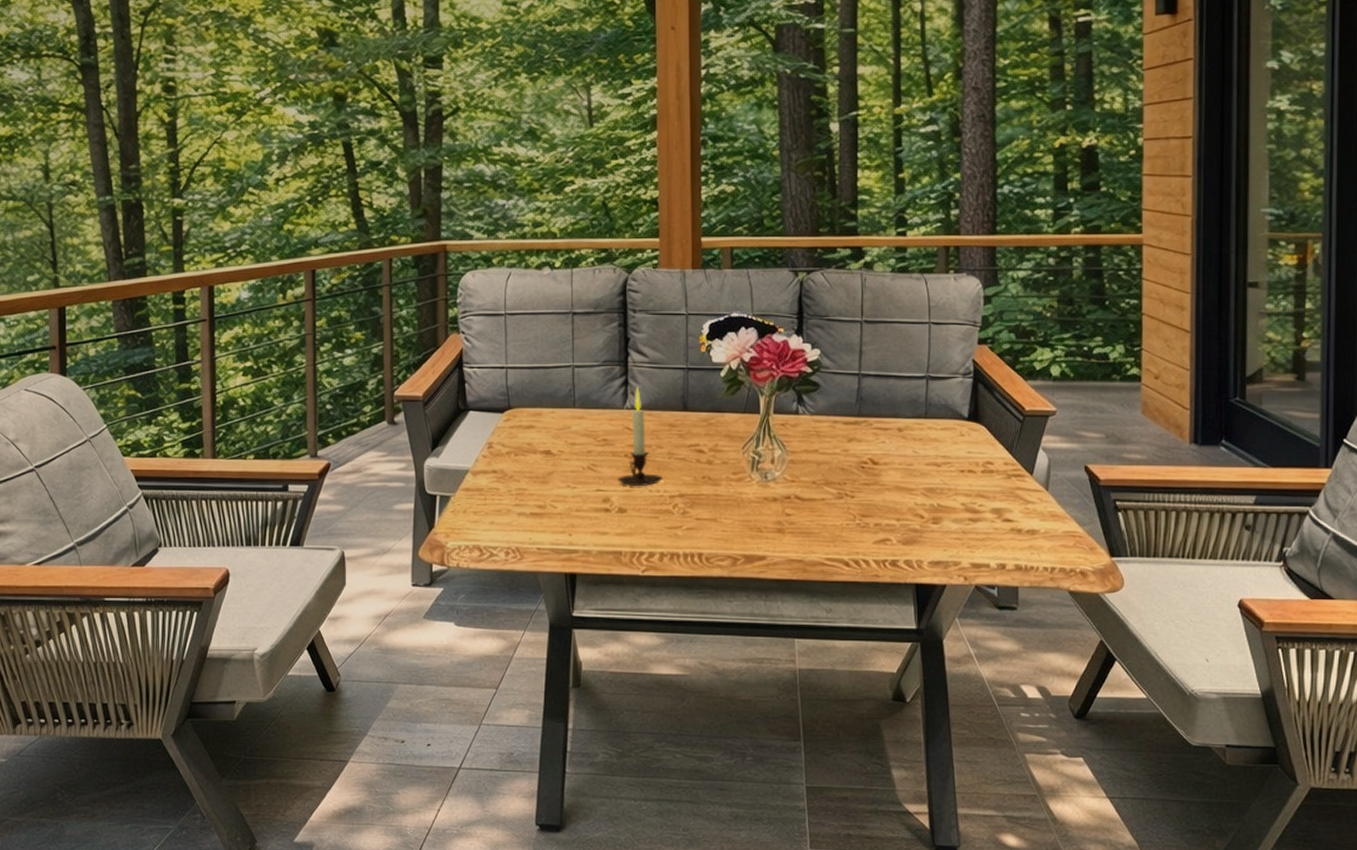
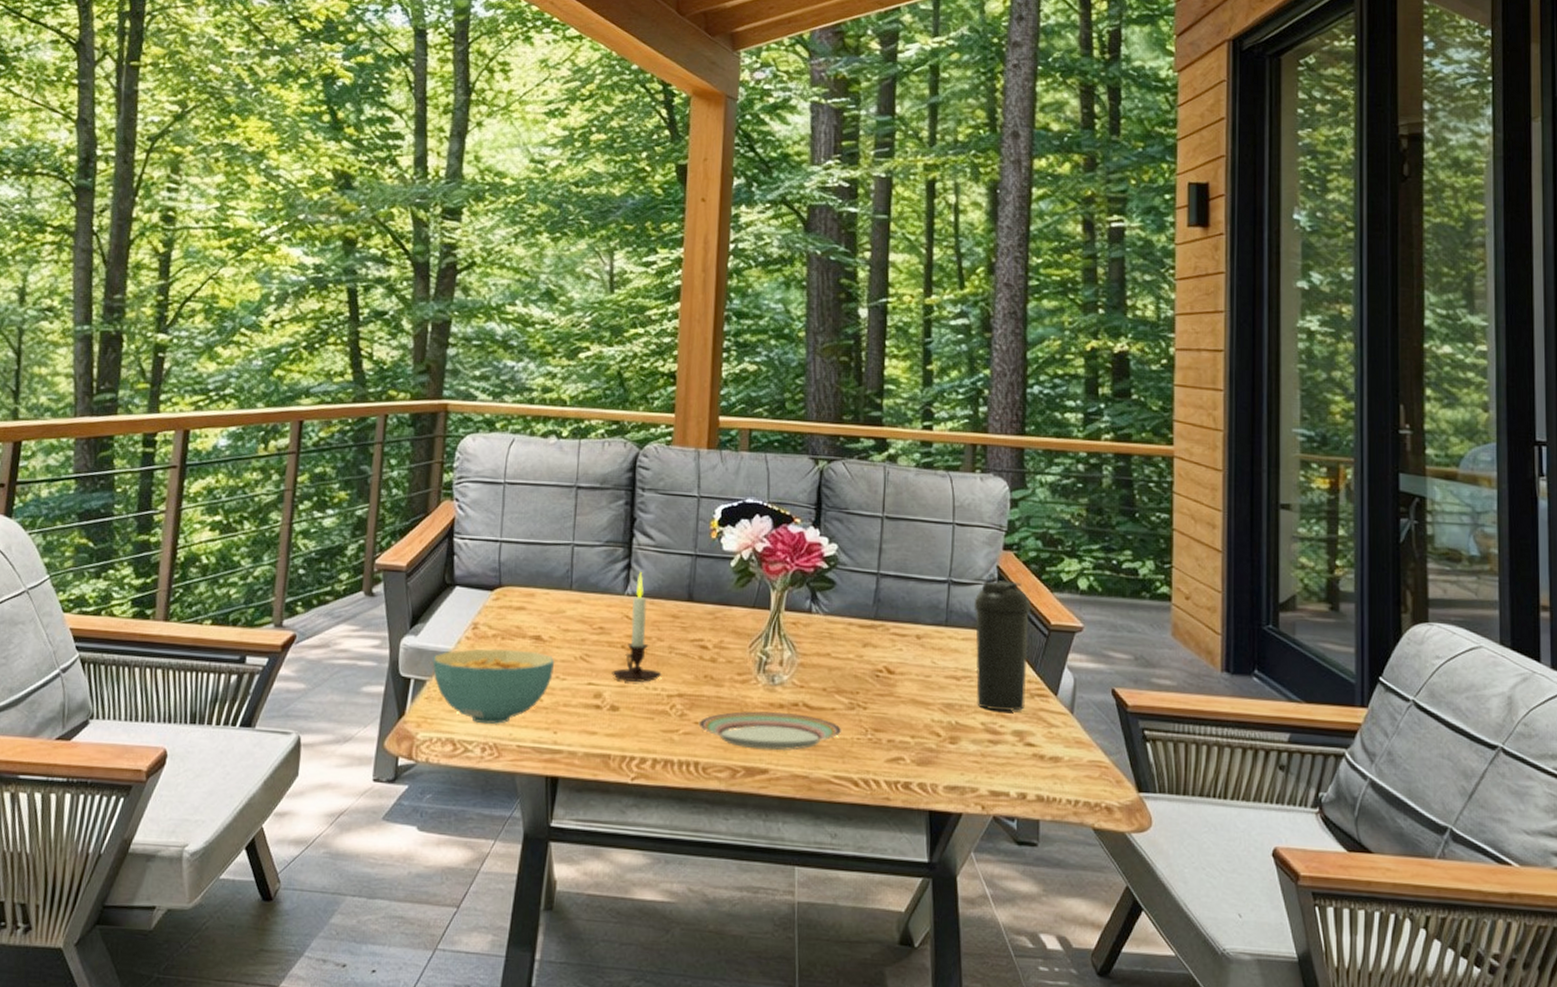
cereal bowl: none [455,464,565,532] -> present [432,649,555,725]
plate: none [700,504,832,539] -> present [698,711,842,751]
water bottle: none [951,372,1006,491] -> present [974,579,1031,711]

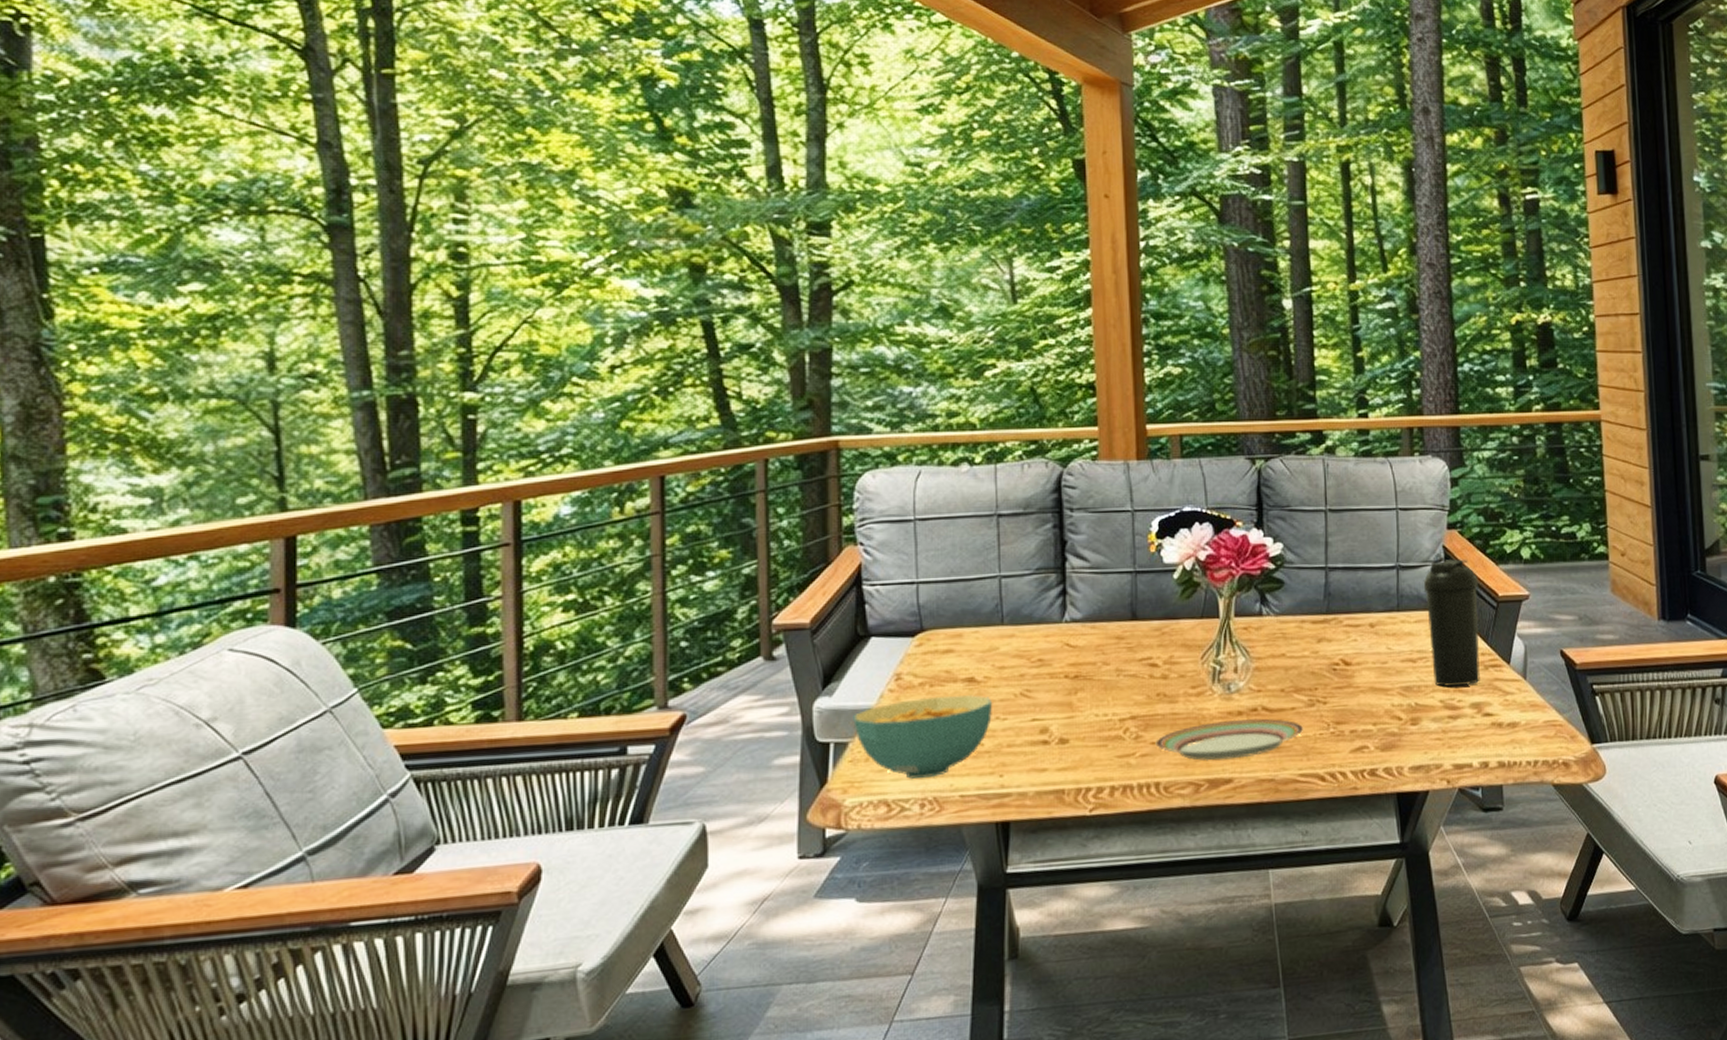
candle: present [612,571,662,682] -> none [1057,595,1112,711]

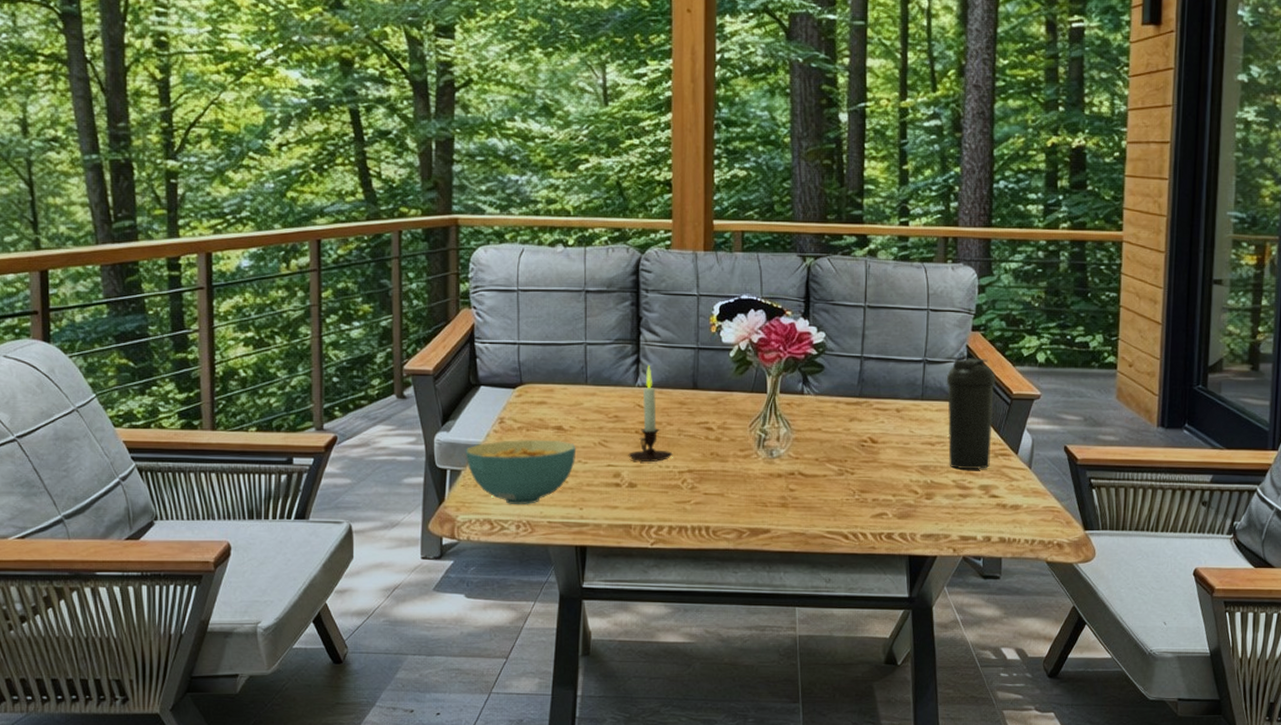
candle: none [1057,595,1112,711] -> present [628,364,673,462]
plate: present [1155,718,1304,761] -> none [707,480,833,514]

